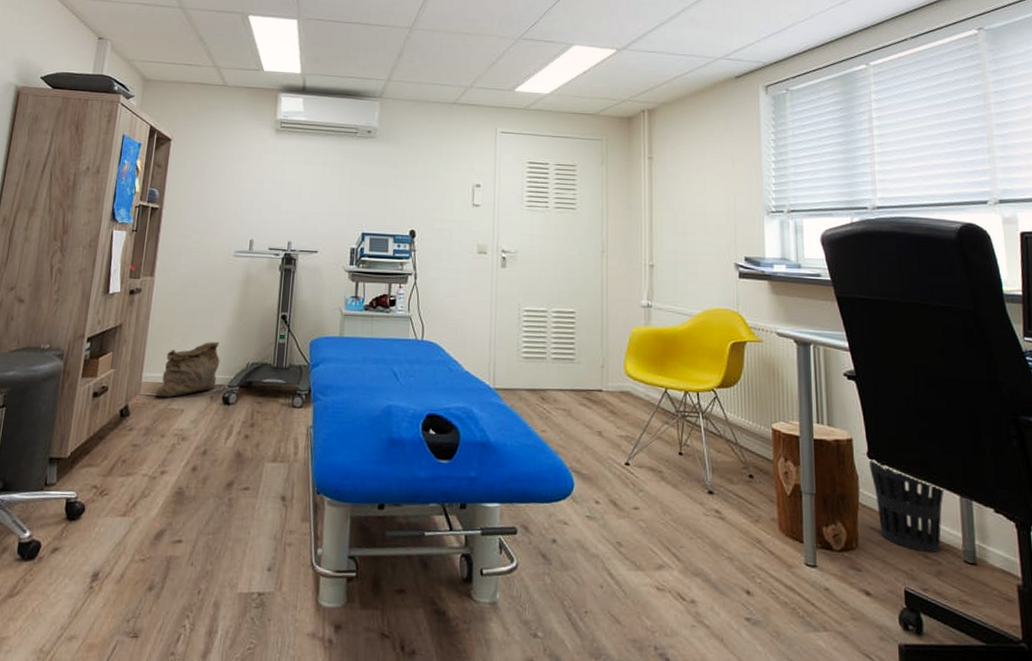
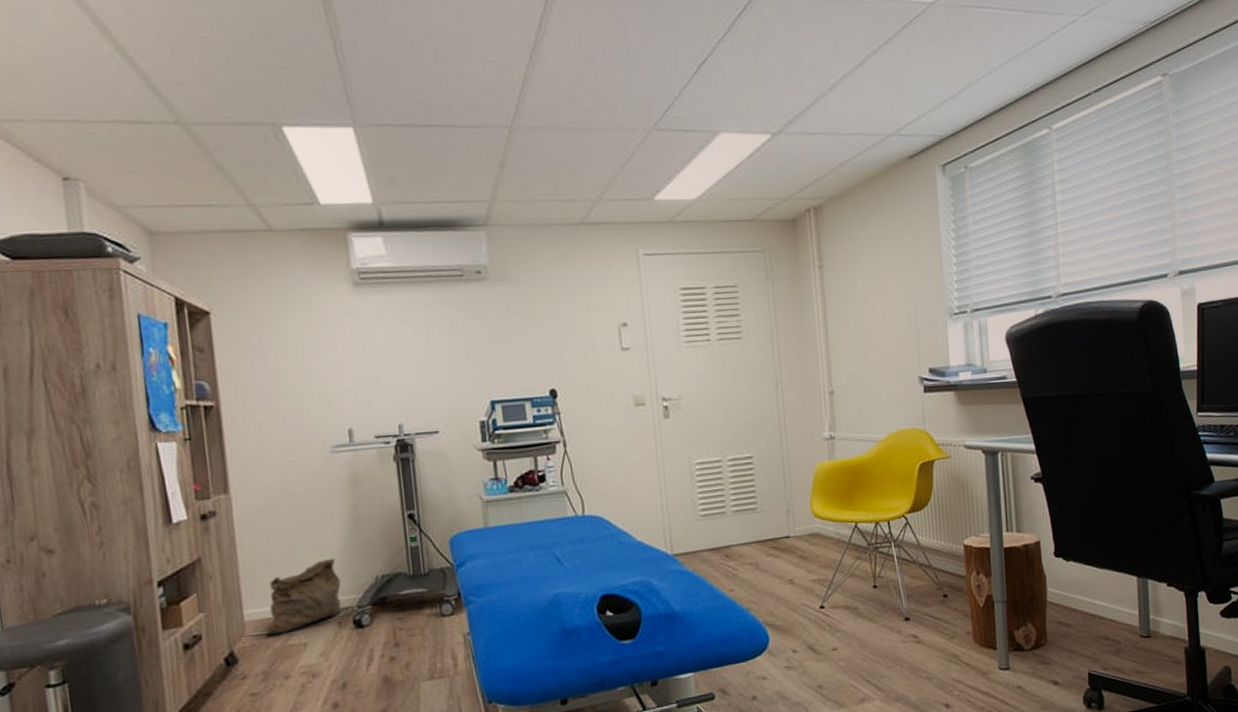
wastebasket: present [868,458,944,554] -> none [1055,556,1124,636]

